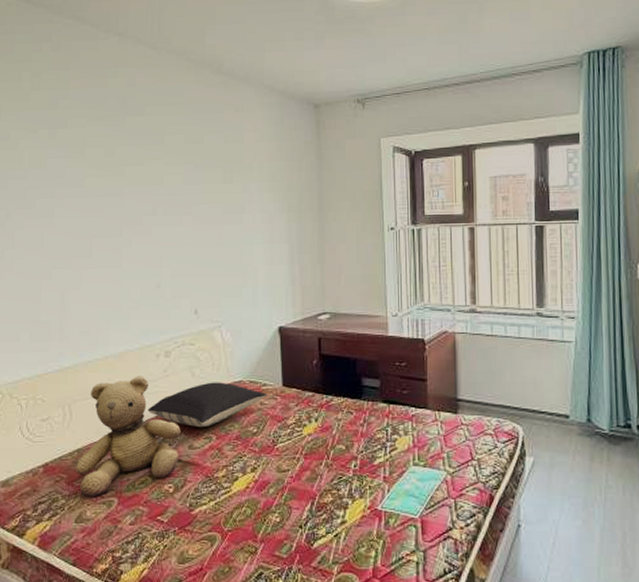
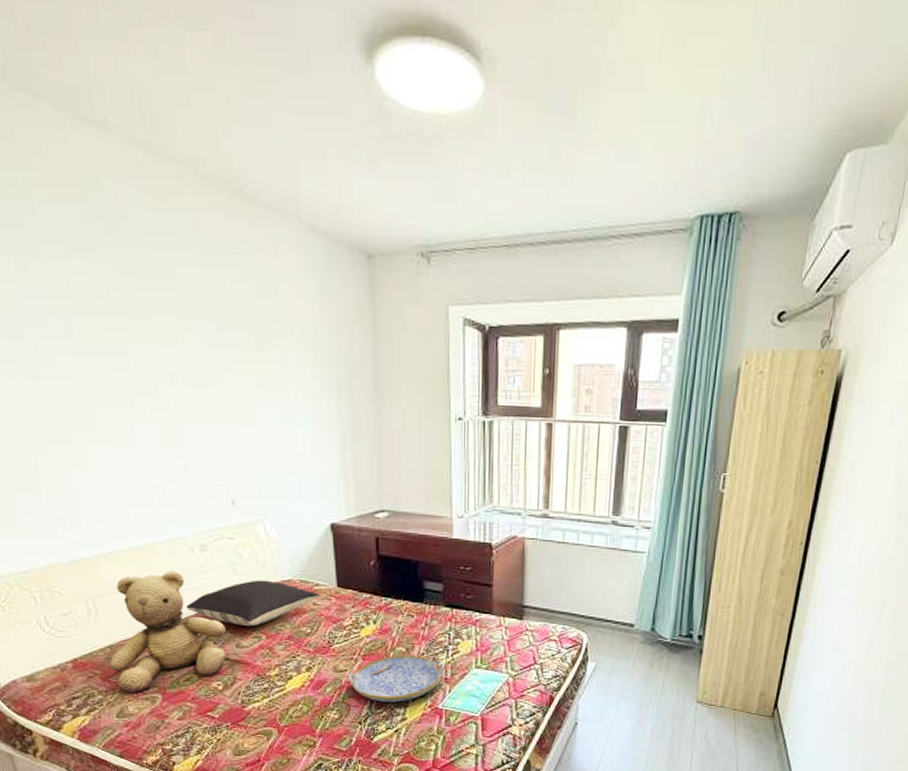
serving tray: none [291,453,384,504] -> present [348,655,445,702]

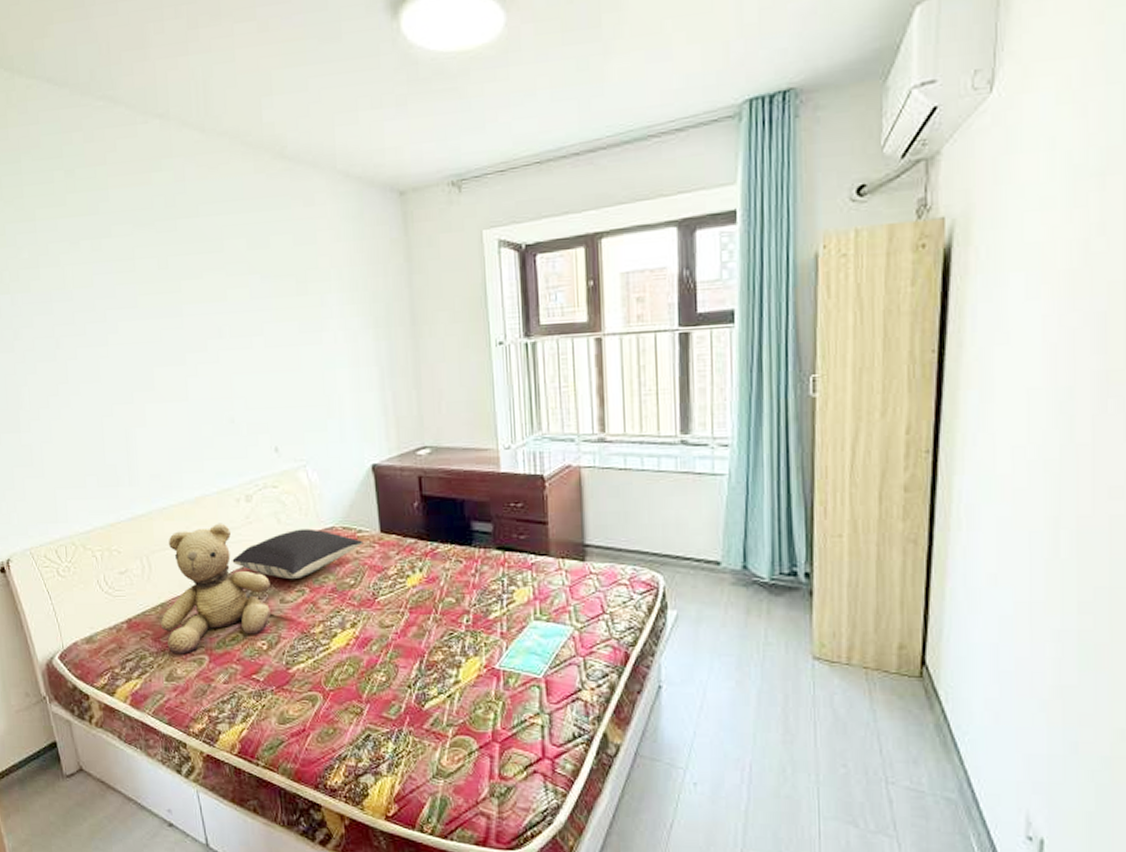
serving tray: present [348,655,445,702] -> none [395,607,500,662]

